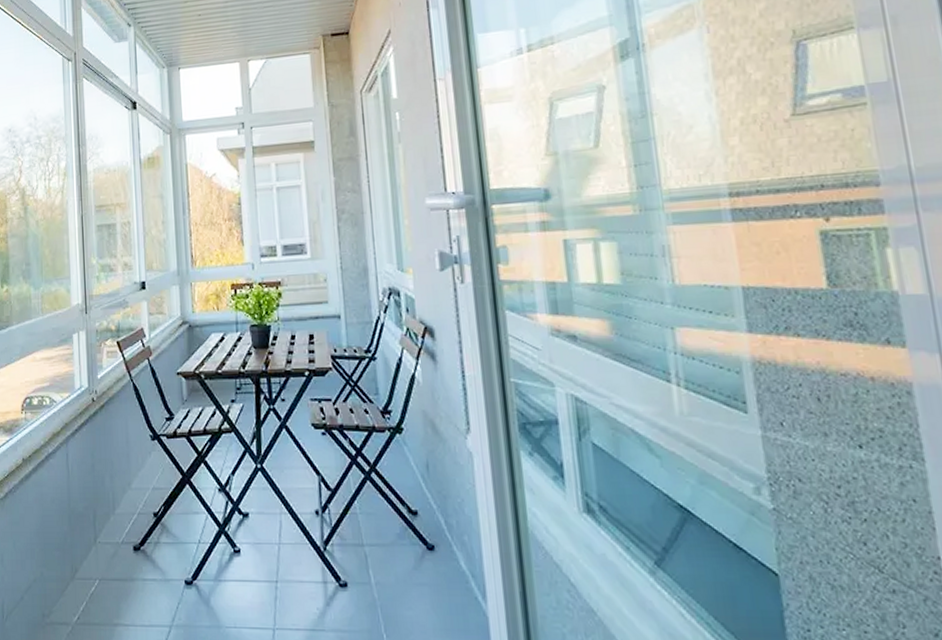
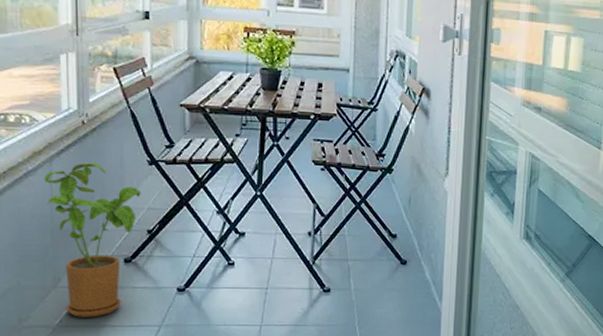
house plant: none [62,440,146,614] -> present [44,162,141,317]

